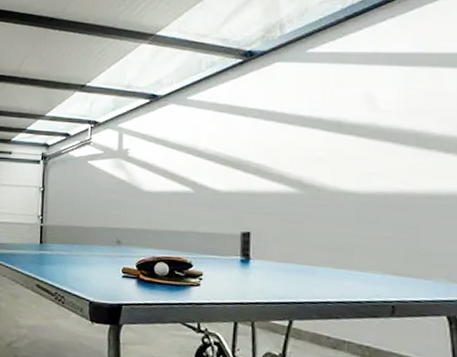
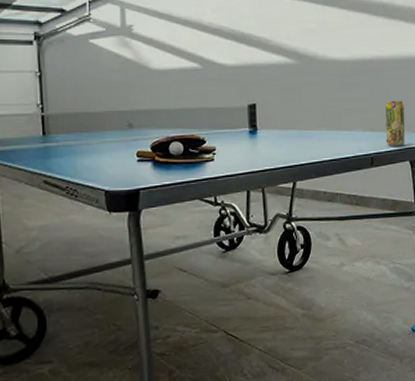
beverage can: none [413,242,442,296] -> present [385,100,405,146]

